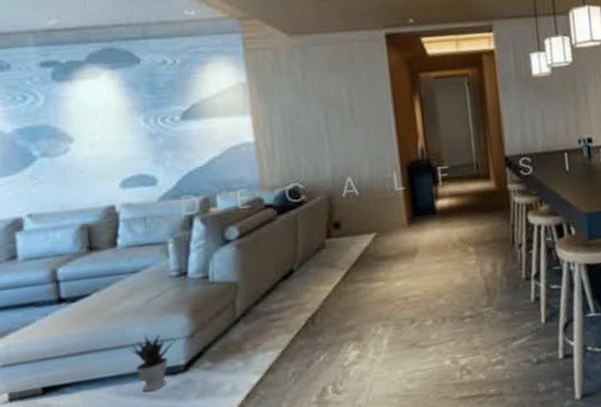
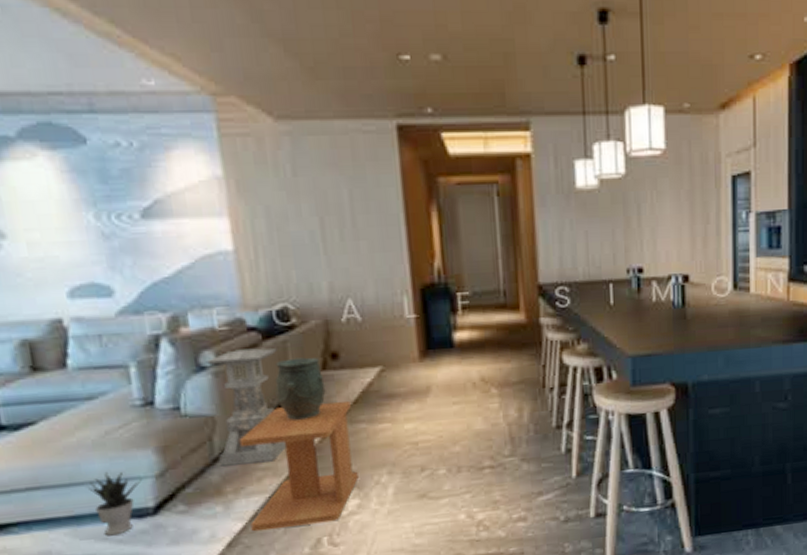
lantern: none [230,222,297,326] -> present [205,348,286,467]
side table: none [257,263,358,384] -> present [239,400,359,532]
vase: none [288,228,330,283] -> present [275,357,326,420]

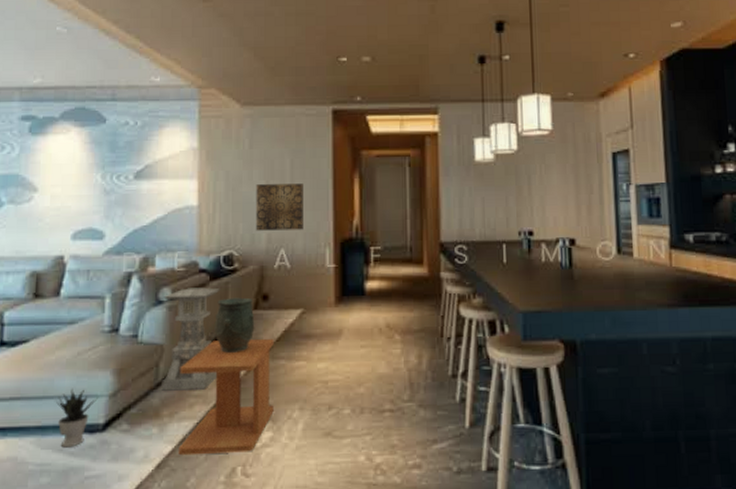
wall art: none [307,219,373,279] -> present [255,184,303,231]

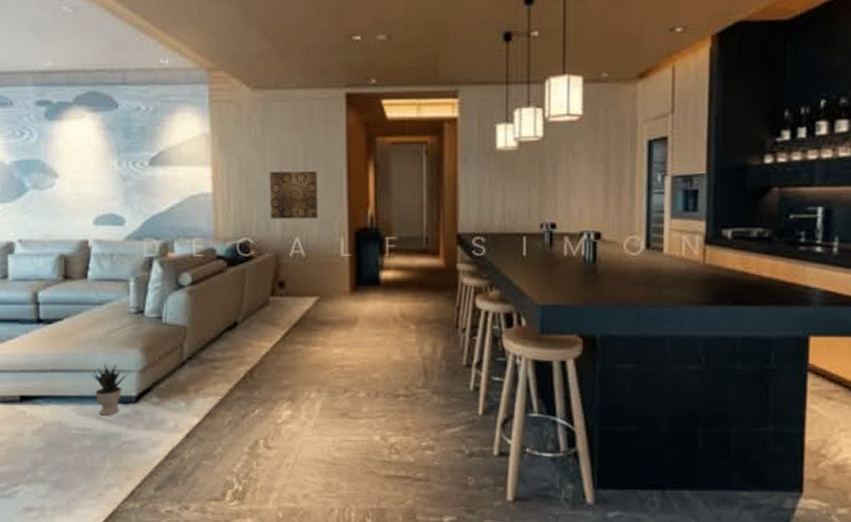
lantern: present [161,287,220,391] -> none [184,273,238,369]
side table: present [178,338,274,456] -> none [202,323,292,428]
vase: present [214,297,255,353] -> none [233,284,272,336]

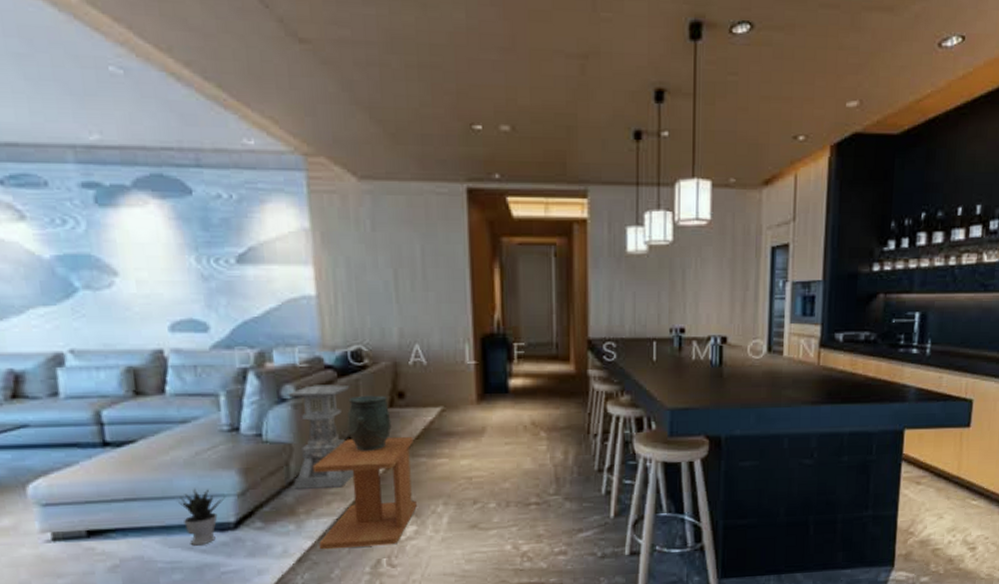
lantern: none [184,273,238,369] -> present [286,384,354,489]
side table: none [202,323,292,428] -> present [312,436,417,550]
vase: none [233,284,272,336] -> present [347,395,392,451]
wall art: present [269,171,318,219] -> none [382,273,439,324]

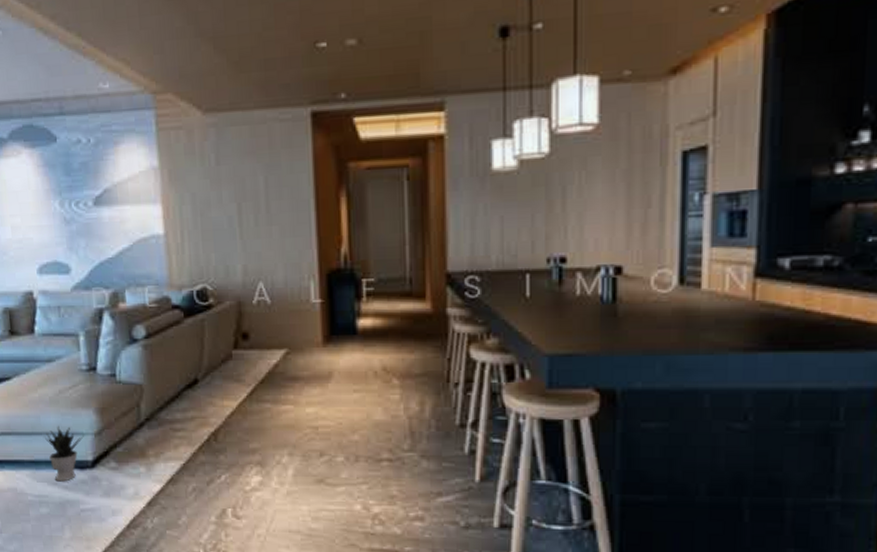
lantern: present [286,384,354,489] -> none [137,325,200,431]
side table: present [312,436,417,550] -> none [161,380,262,495]
vase: present [347,395,392,451] -> none [193,336,236,394]

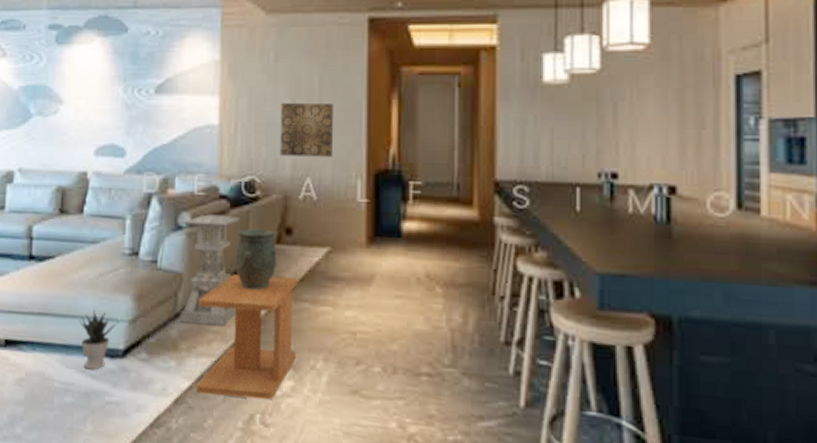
lantern: none [137,325,200,431] -> present [180,214,241,326]
side table: none [161,380,262,495] -> present [196,274,297,400]
vase: none [193,336,236,394] -> present [234,228,277,290]
wall art: none [226,205,283,262] -> present [279,103,333,157]

